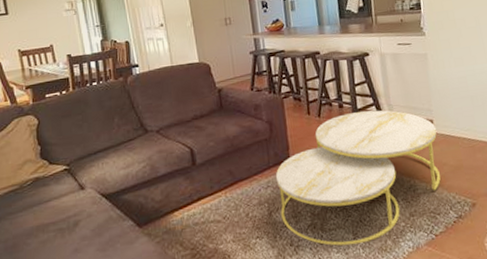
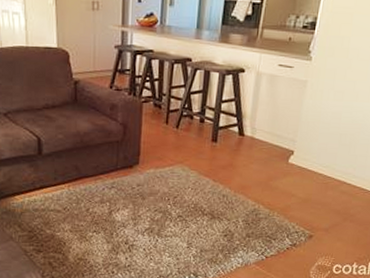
coffee table: present [275,110,441,246] -> none [121,129,295,253]

